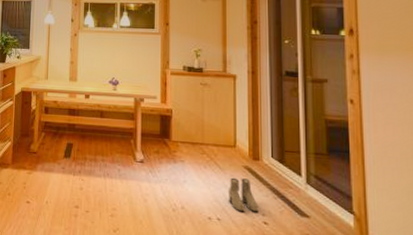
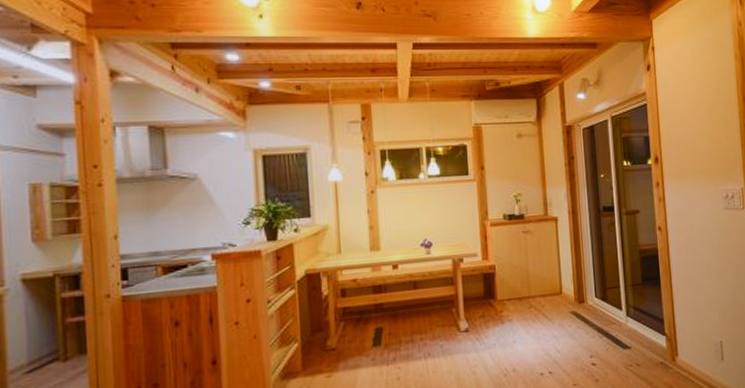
boots: present [228,177,259,212] -> none [557,324,587,360]

